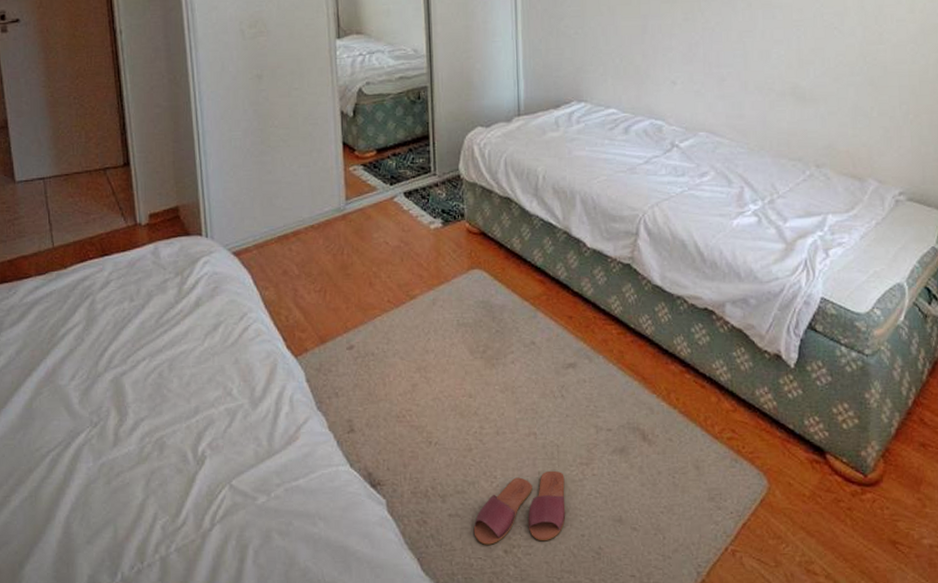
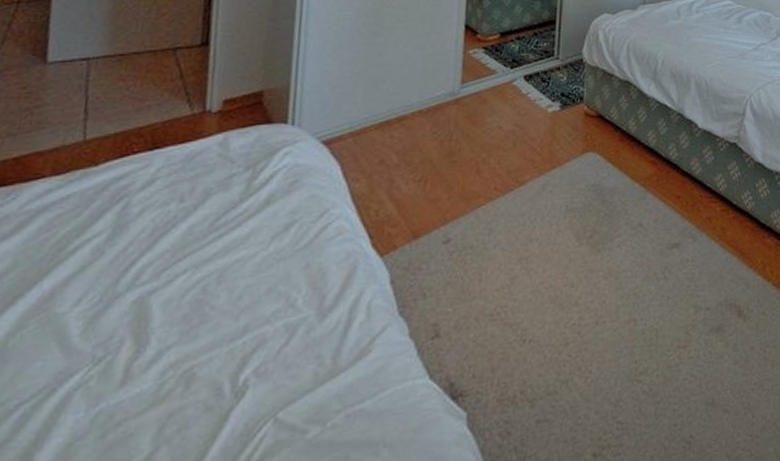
slippers: present [473,470,566,545] -> none [561,357,661,451]

